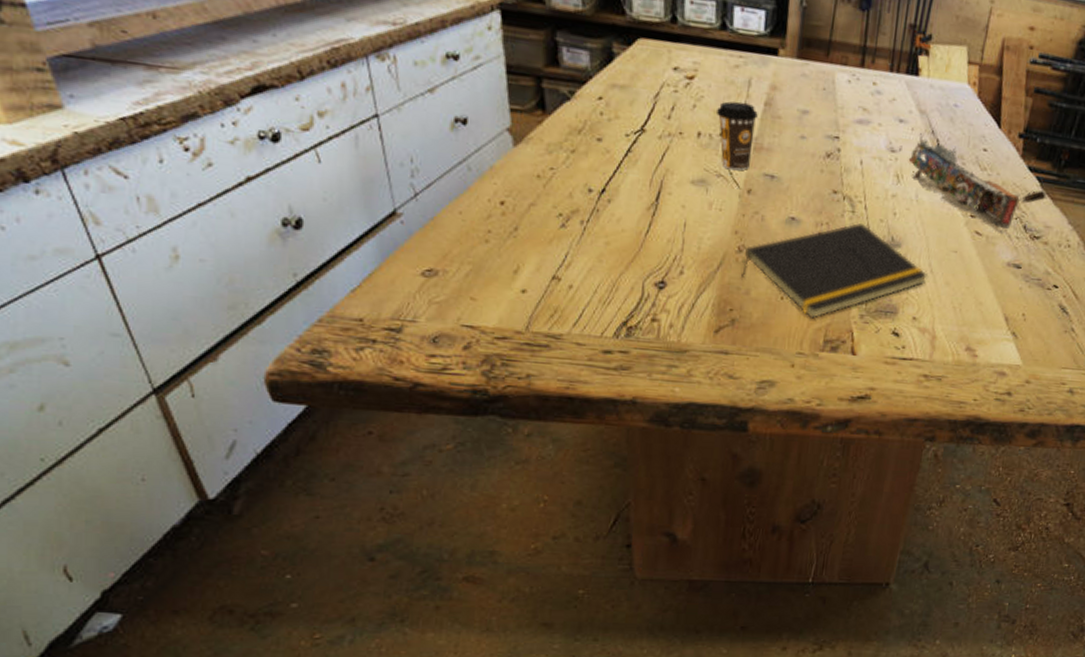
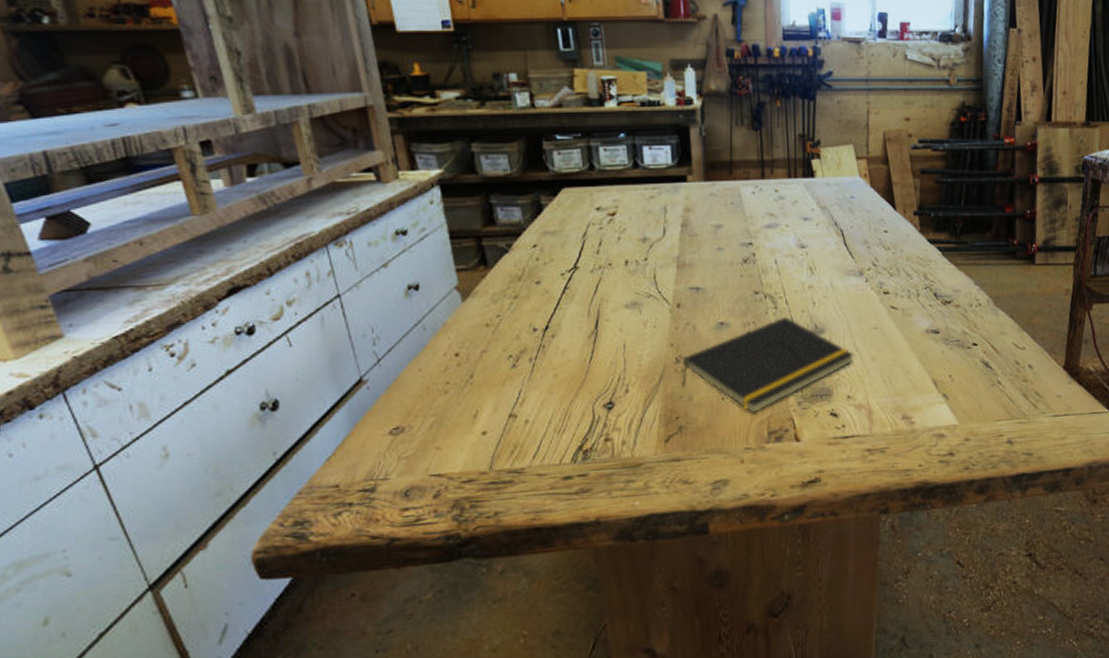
coffee cup: present [717,101,758,171] -> none [640,227,676,289]
architectural model: present [899,132,1048,237] -> none [808,226,951,306]

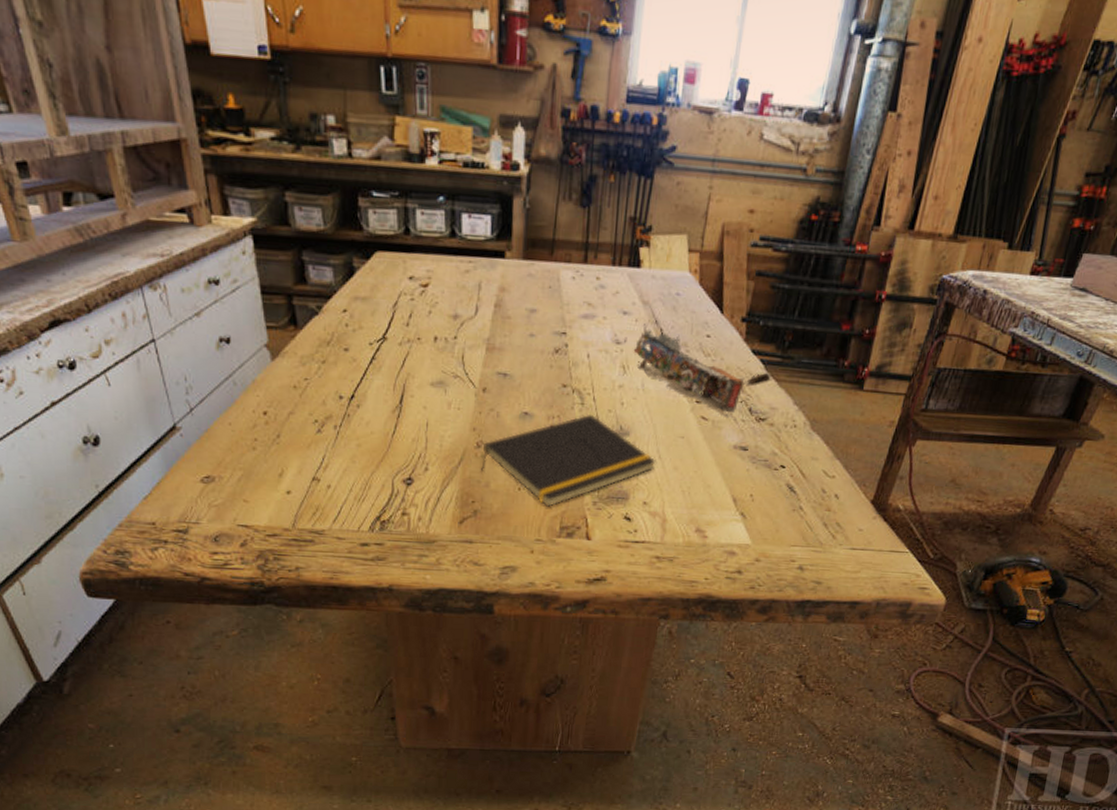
architectural model: none [808,226,951,306] -> present [624,322,772,421]

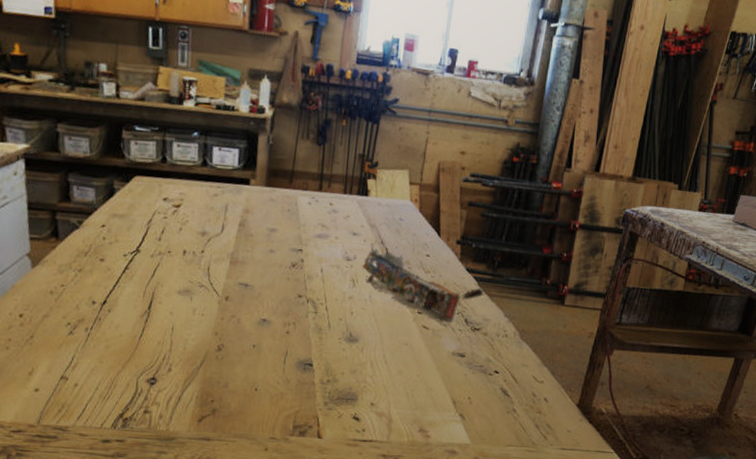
notepad: present [481,414,656,507] -> none [221,321,382,407]

